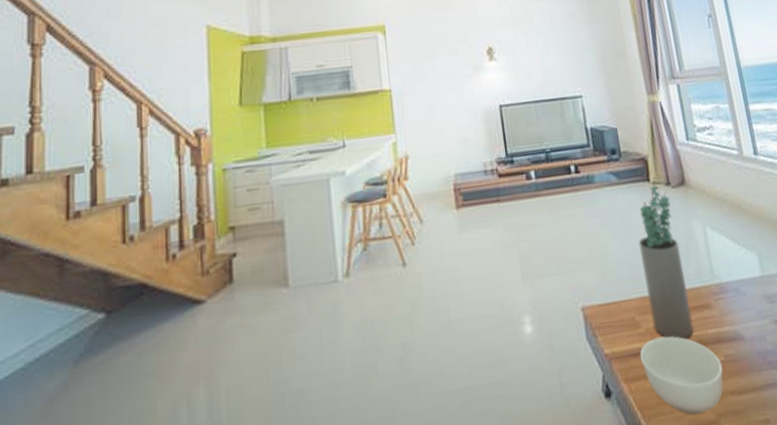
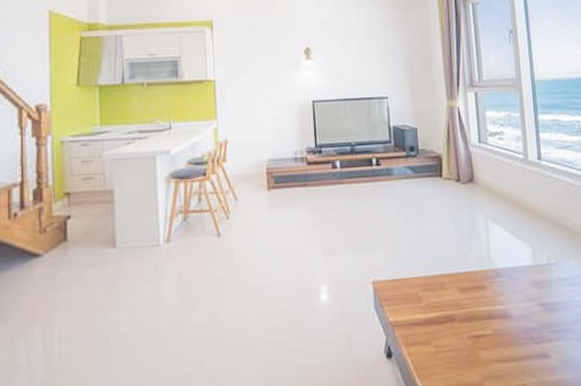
vase: present [638,179,695,340] -> none [427,175,469,314]
bowl: present [639,335,724,415] -> none [419,310,491,377]

